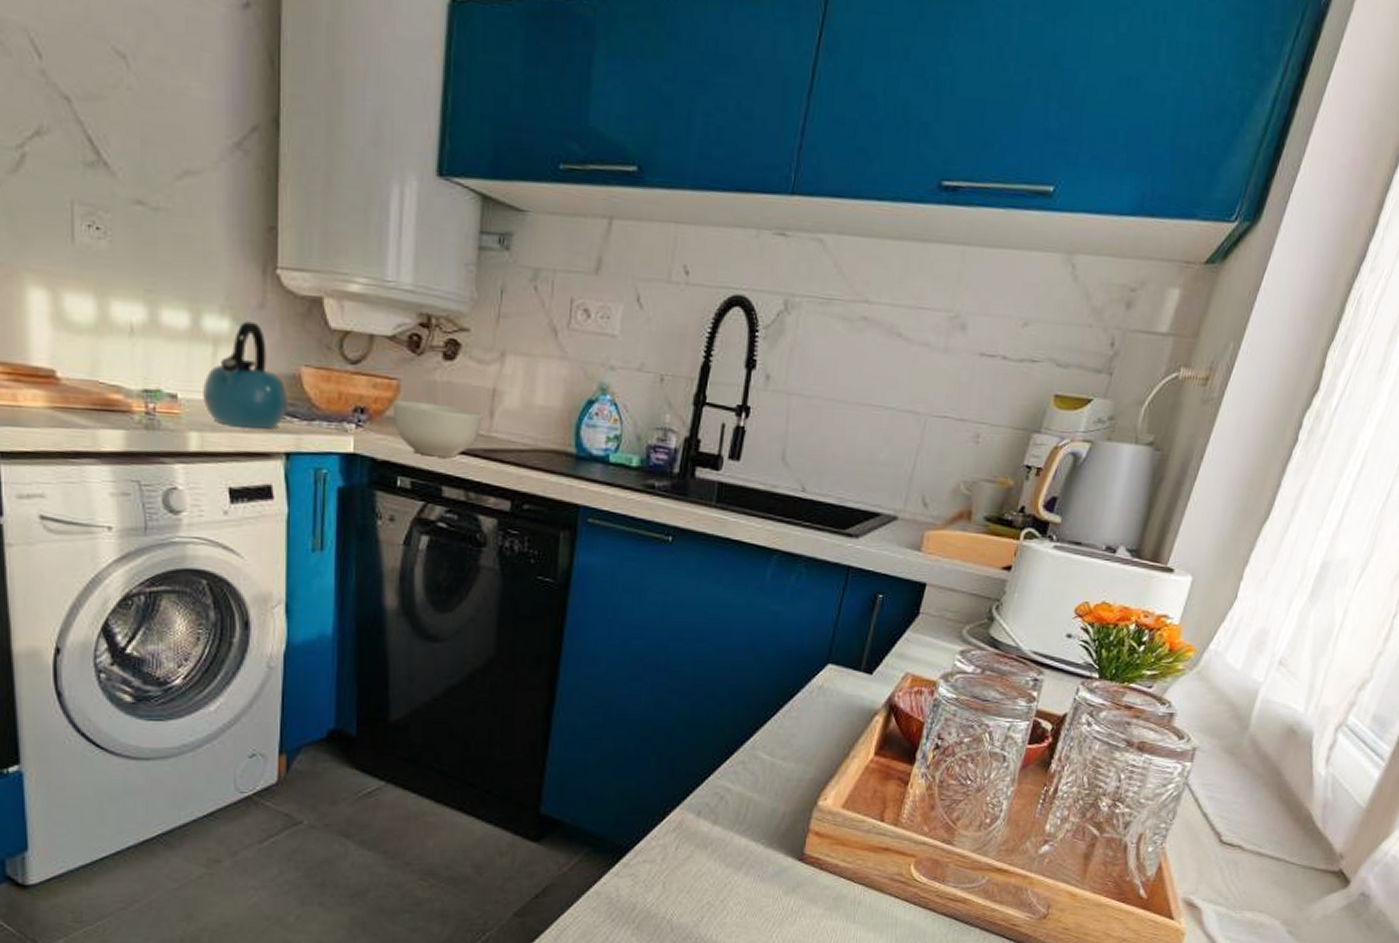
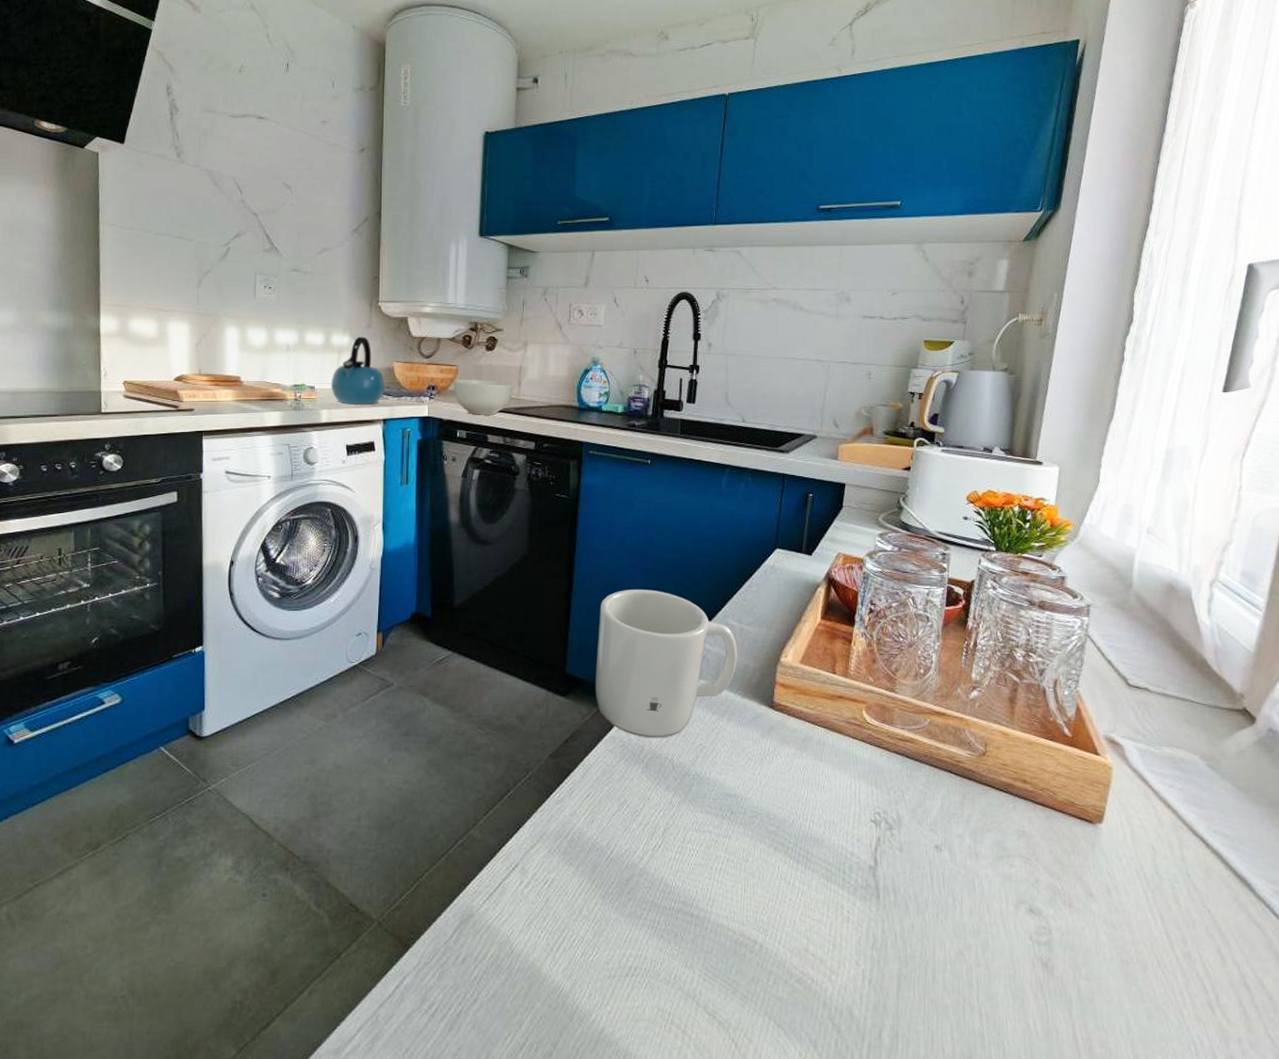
mug: none [577,708,766,894] -> present [595,588,738,738]

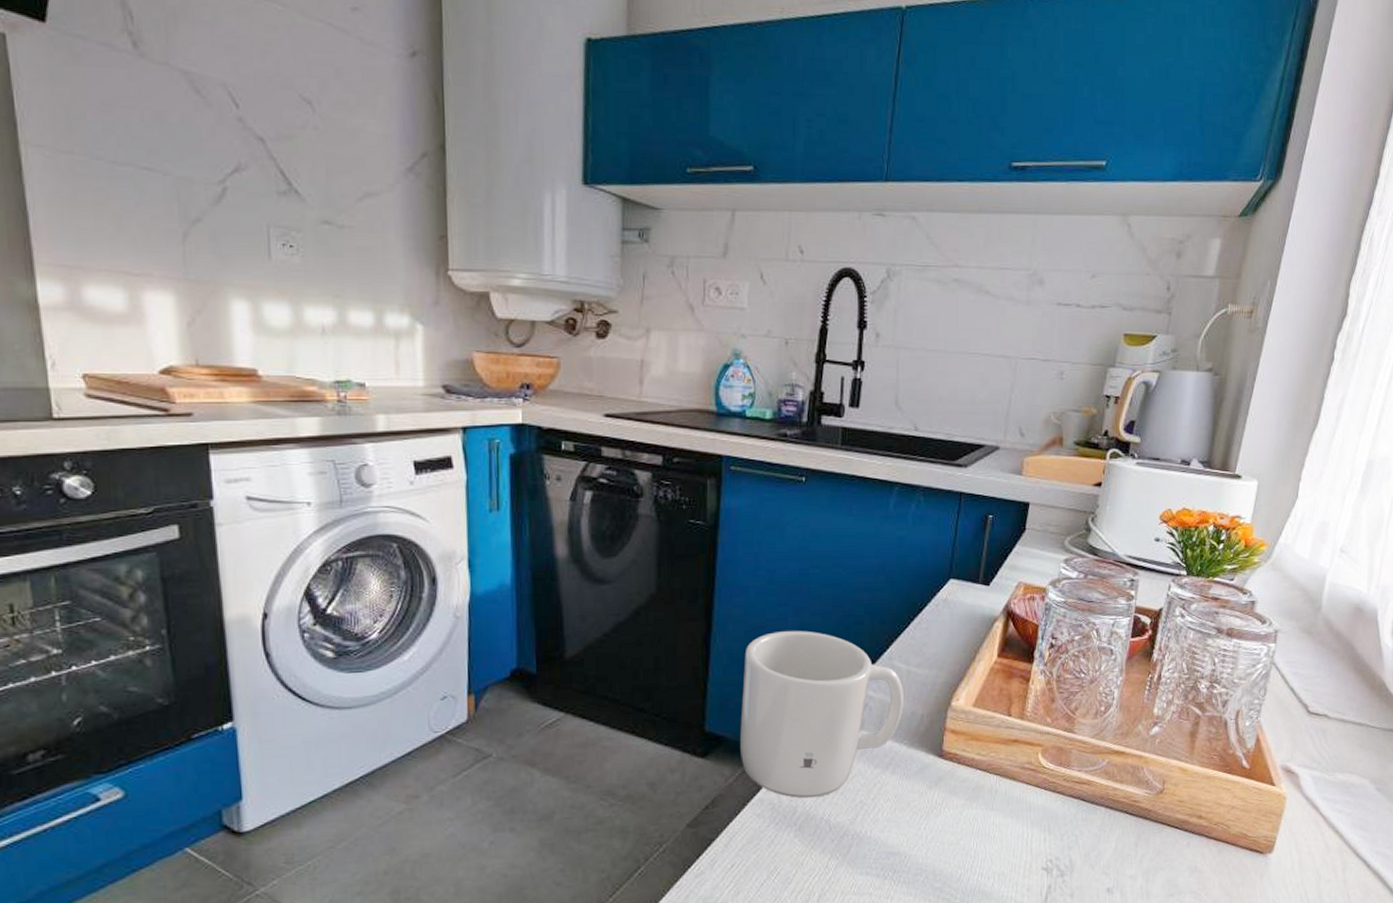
kettle: present [331,336,385,404] -> none [388,316,463,408]
bowl: present [453,379,514,415] -> none [554,375,634,422]

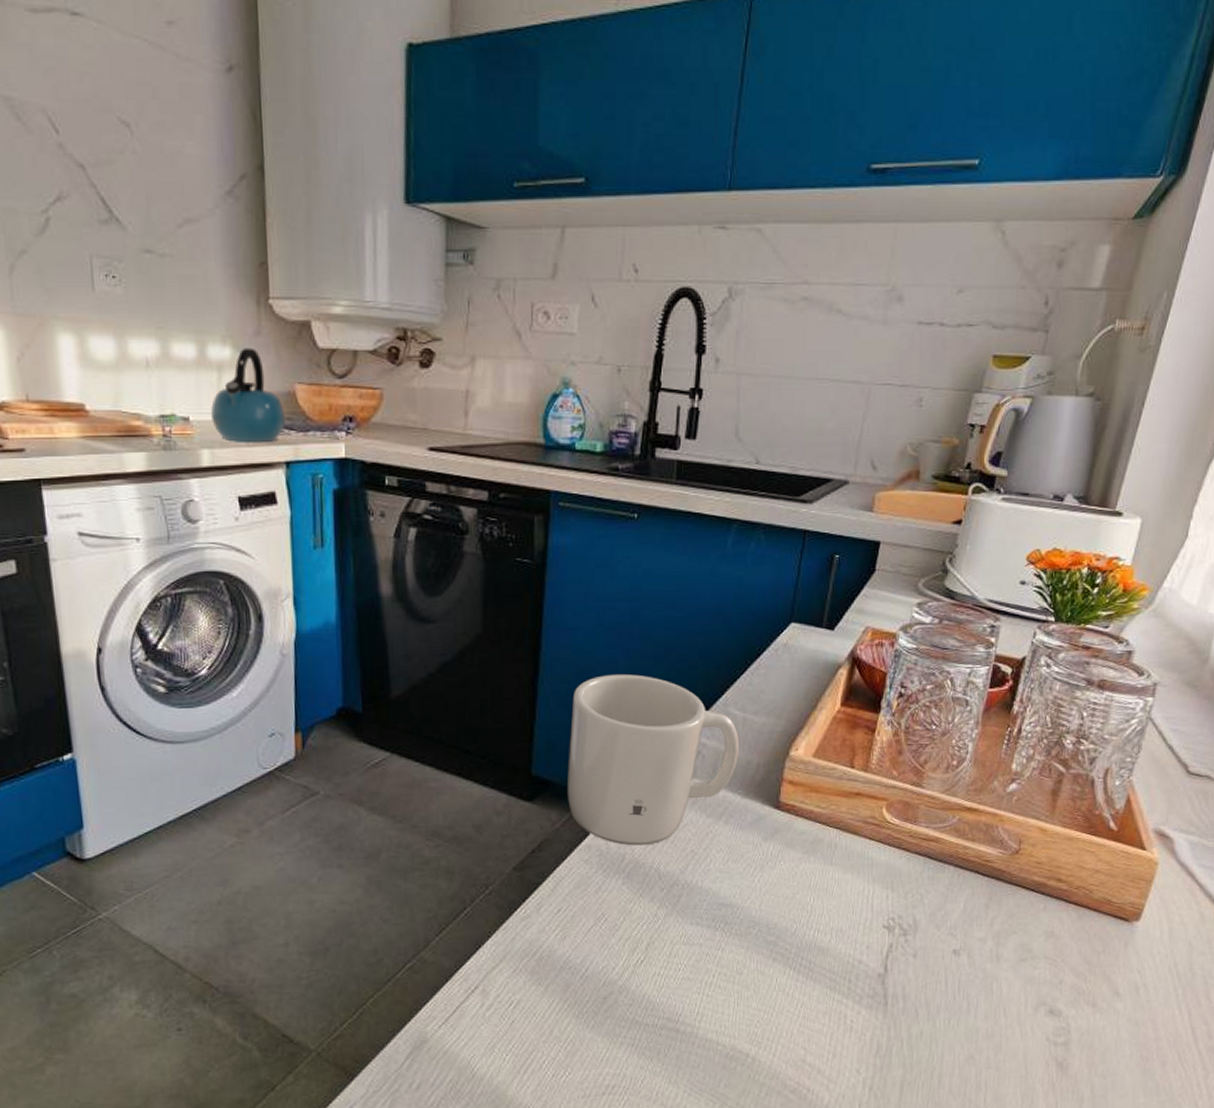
kettle: none [388,316,463,408] -> present [211,347,286,442]

